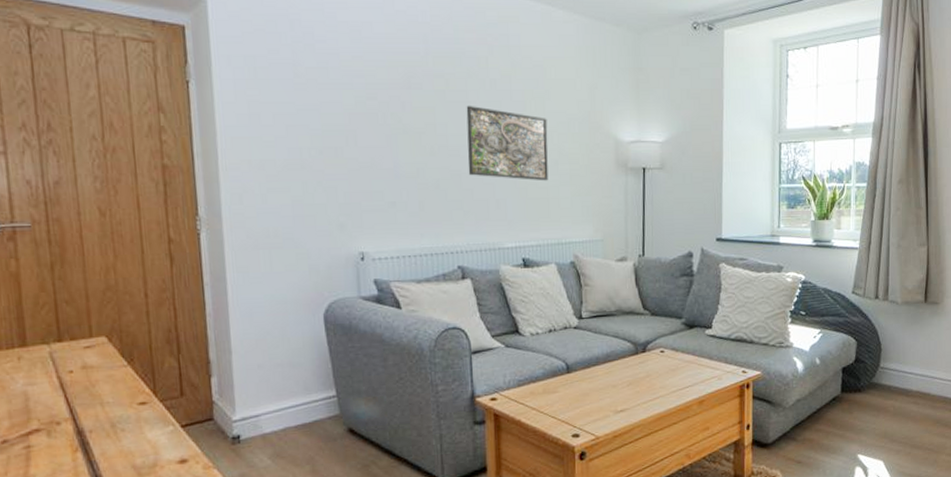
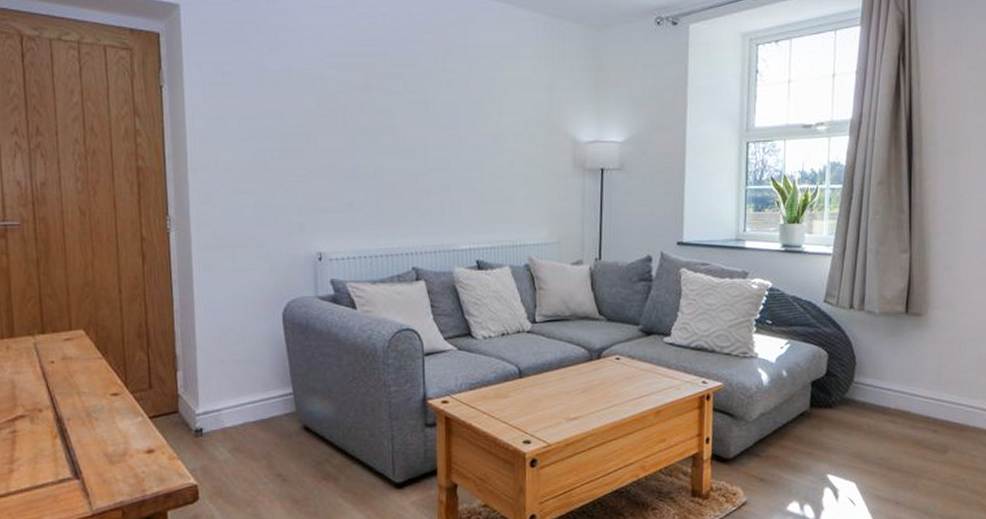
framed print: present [466,105,548,181] -> none [423,106,505,183]

